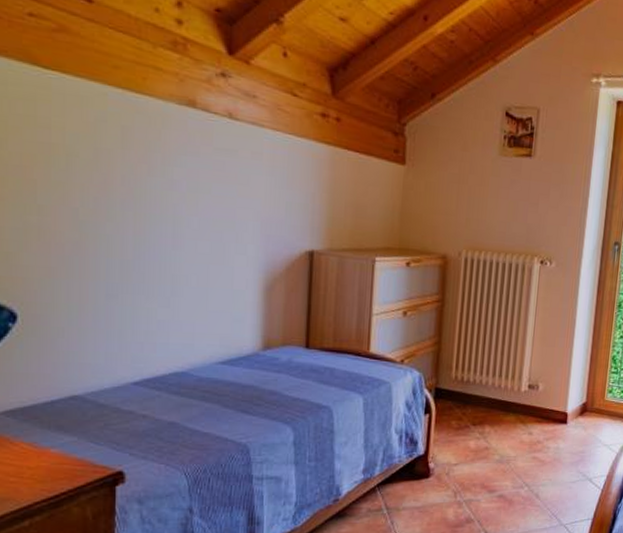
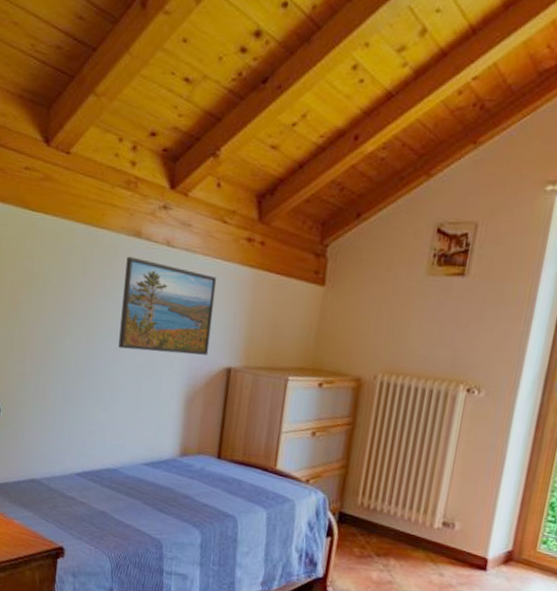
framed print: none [177,128,291,239] -> present [118,256,217,355]

